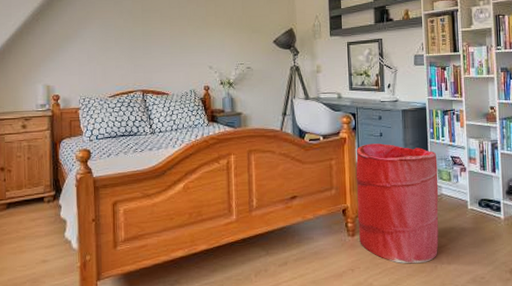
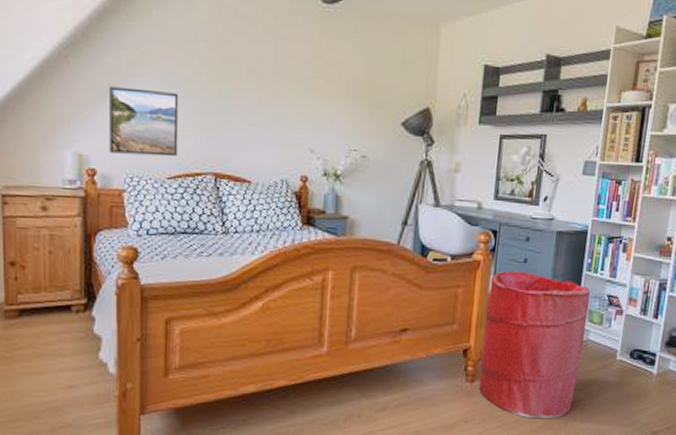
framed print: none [66,36,116,83] -> present [108,86,179,157]

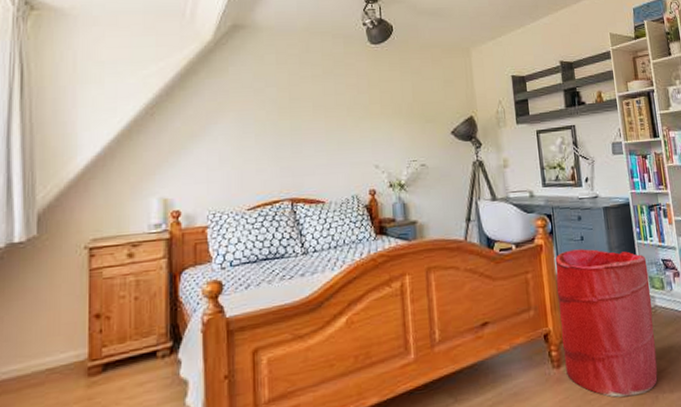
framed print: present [108,86,179,157] -> none [190,132,256,194]

